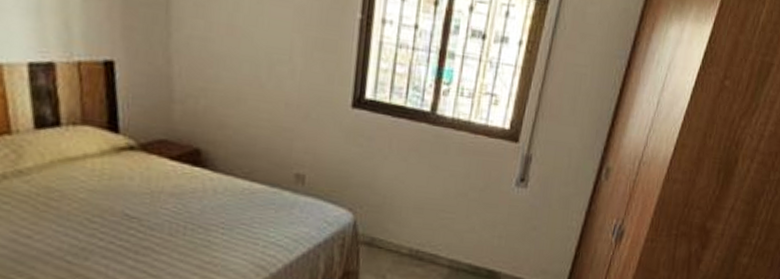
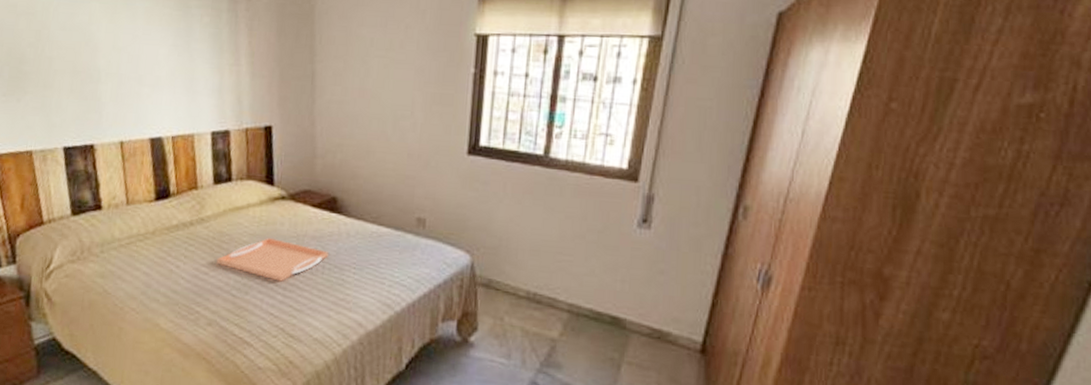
serving tray: none [44,194,191,245] -> present [217,238,328,282]

